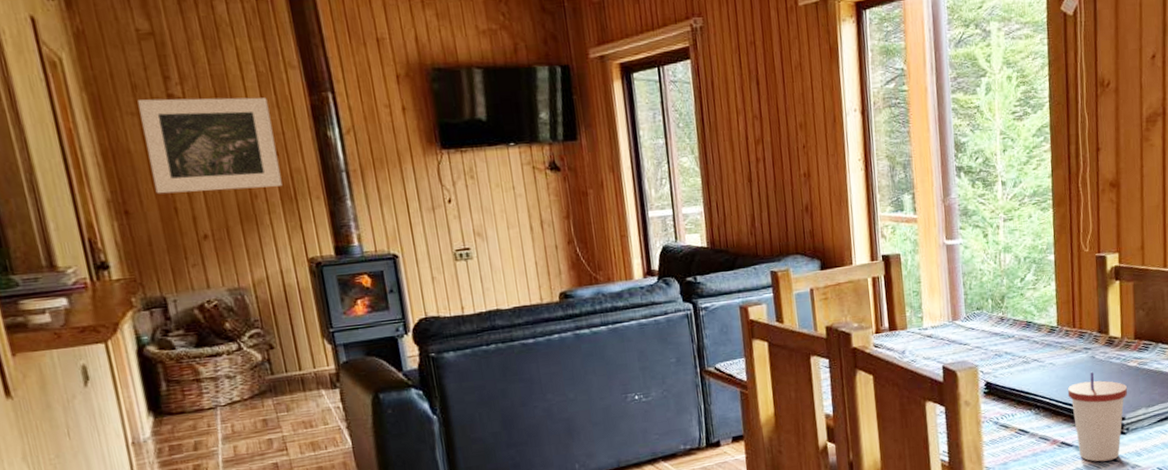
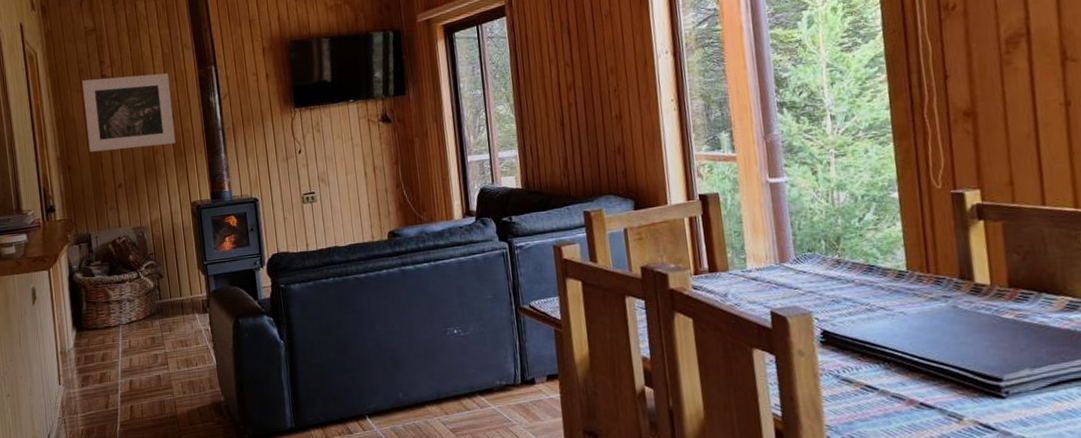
cup: present [1067,371,1128,462] -> none [924,323,1004,430]

